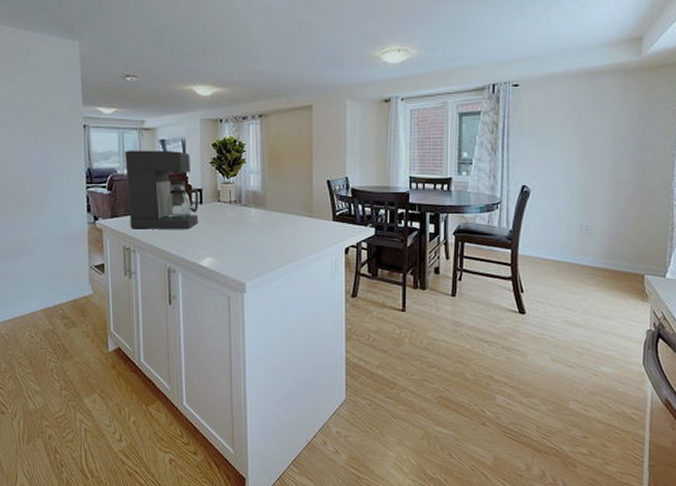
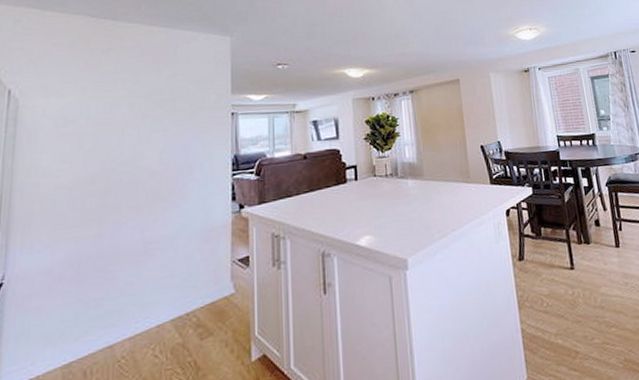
coffee maker: present [124,150,200,230] -> none [275,130,355,214]

